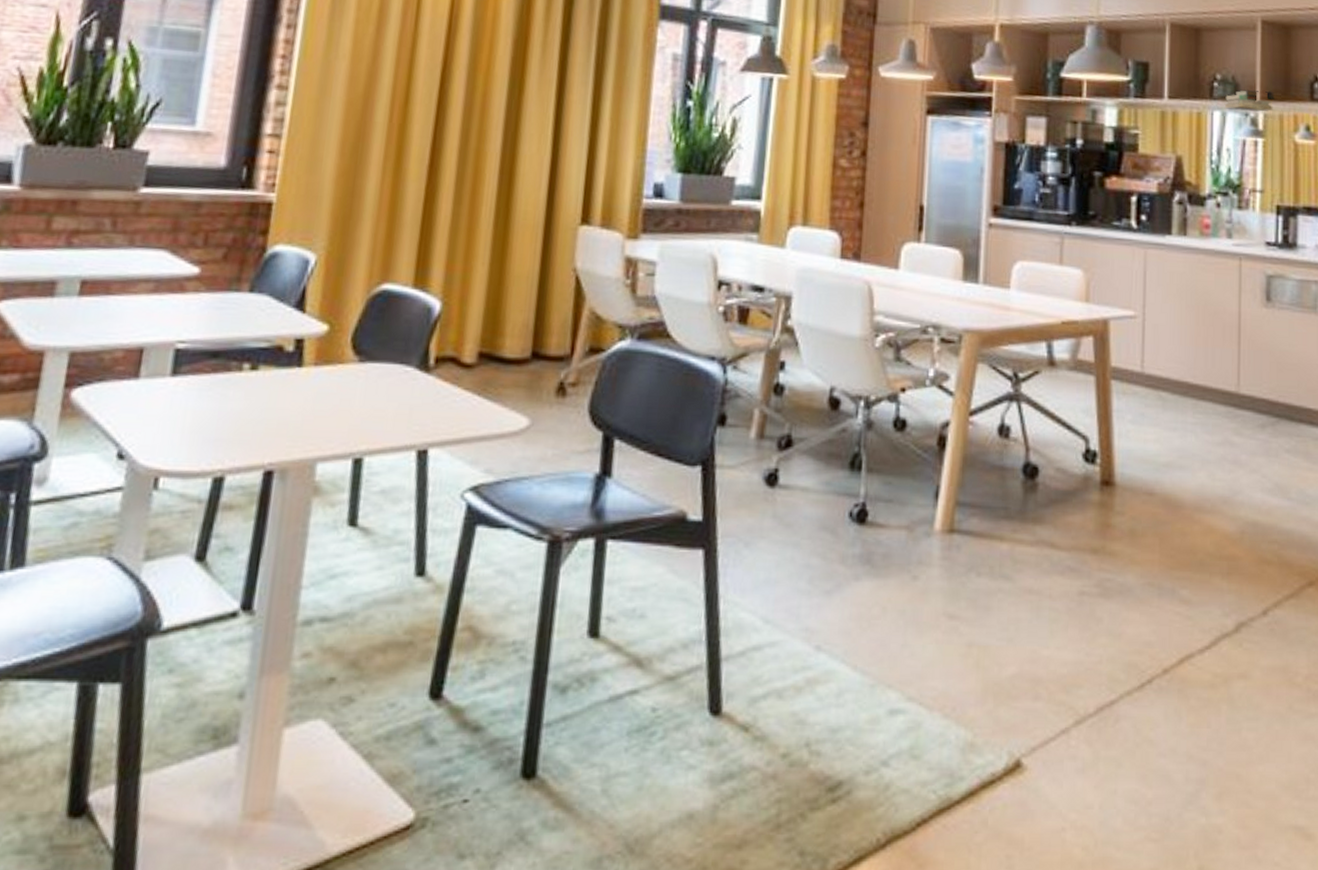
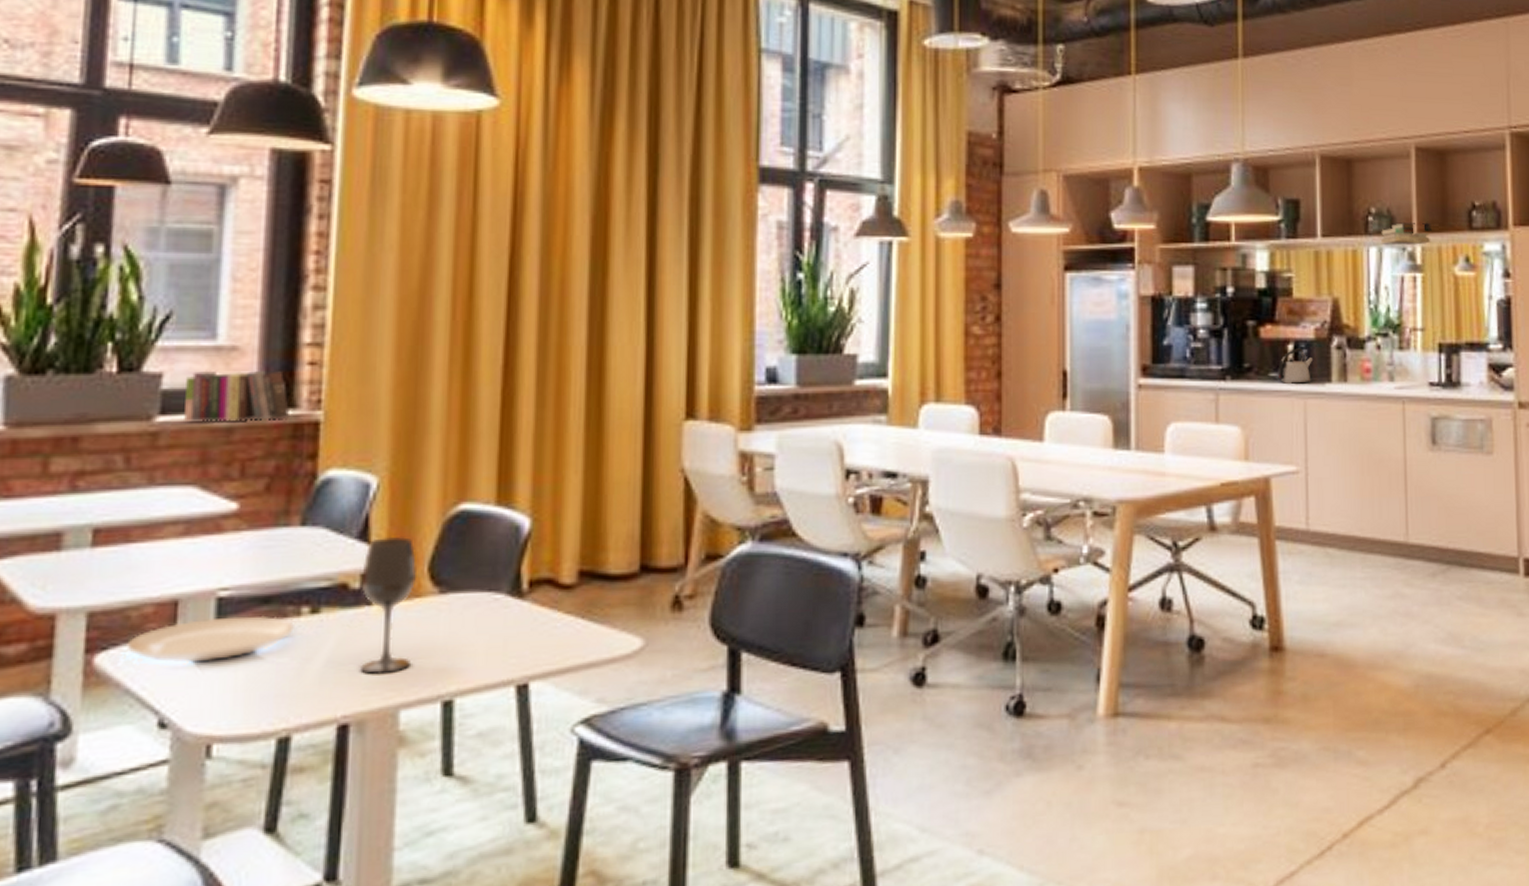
plate: none [98,366,236,403] -> present [127,615,294,662]
books: none [163,152,249,199] -> present [184,371,291,421]
wine glass: none [286,307,342,430] -> present [359,536,416,675]
kettle: none [1122,200,1155,234] -> present [1279,348,1314,385]

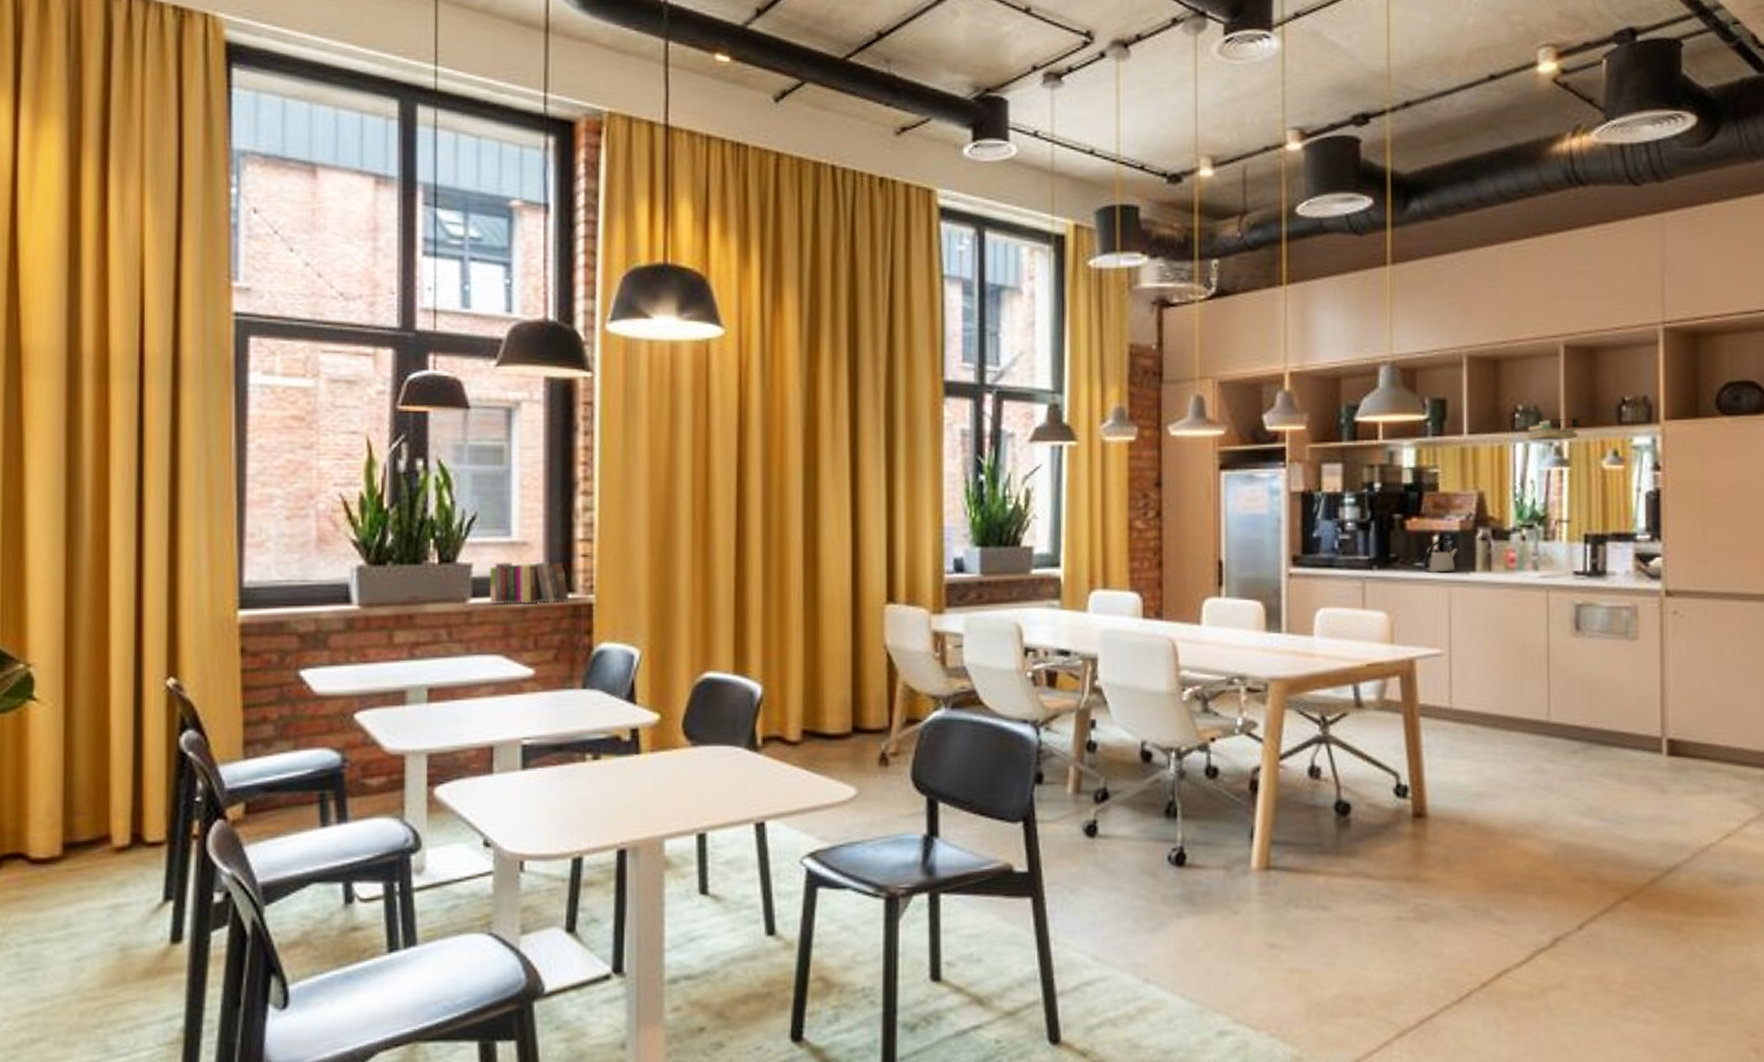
plate: present [127,615,294,662] -> none [457,760,581,795]
wine glass: present [359,536,416,675] -> none [630,698,673,811]

